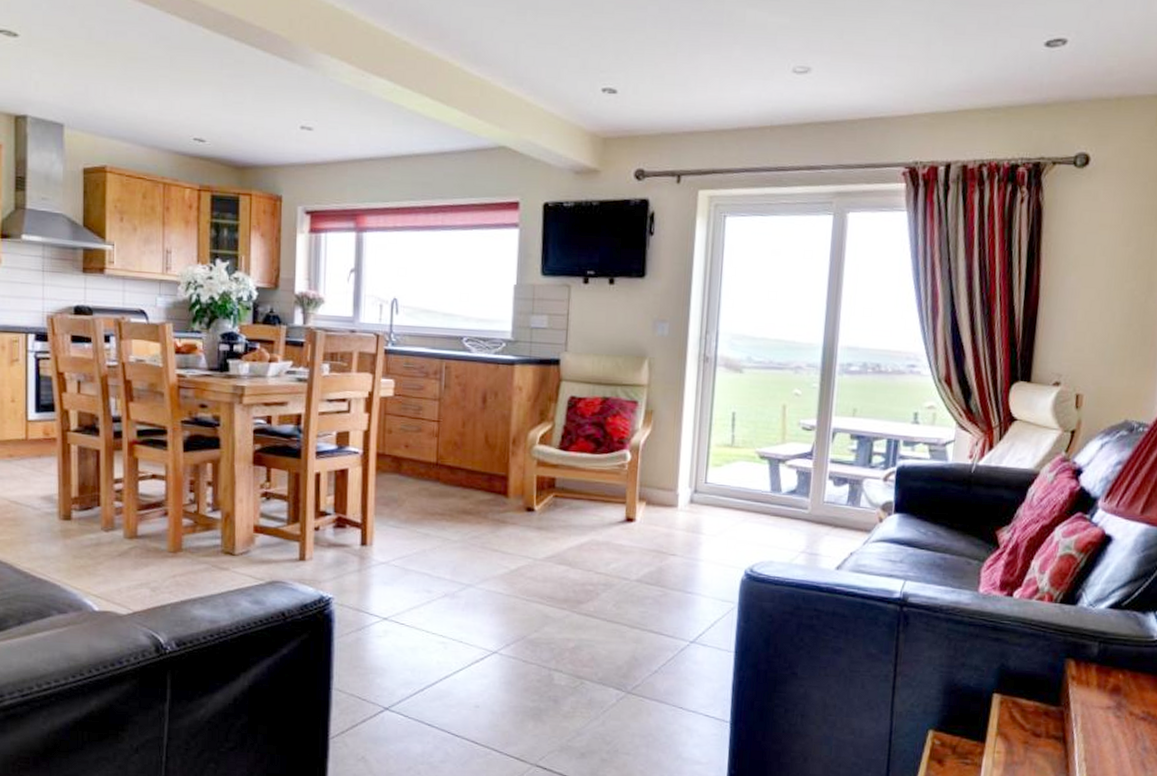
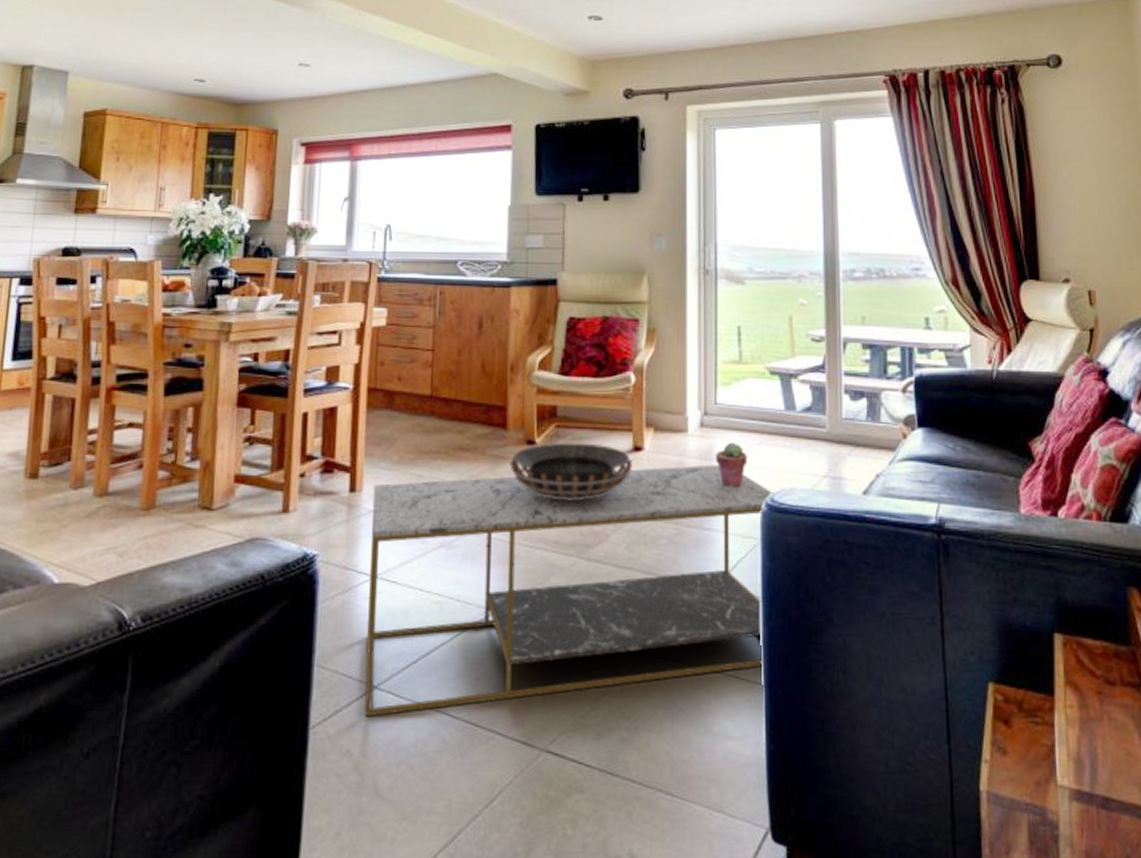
coffee table: none [378,537,754,732] -> present [365,464,775,717]
decorative bowl: none [509,511,624,563] -> present [509,442,633,501]
potted succulent: none [702,518,732,559] -> present [716,442,748,488]

